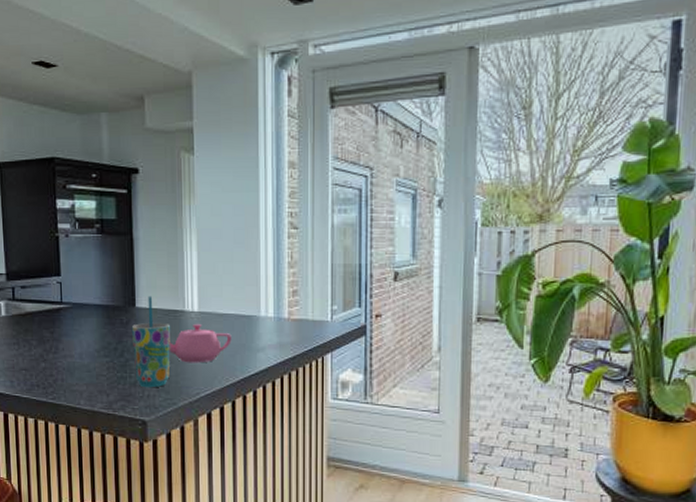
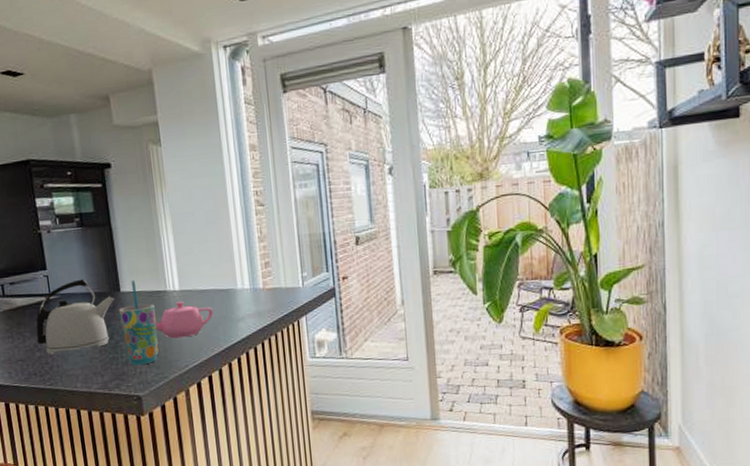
kettle: none [43,289,129,366] -> present [36,279,115,354]

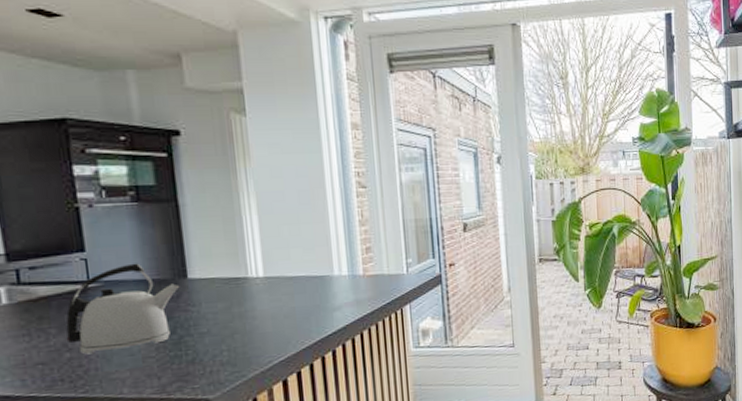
cup: present [118,280,159,366] -> none [183,265,235,364]
teapot: present [155,302,213,339] -> none [231,290,305,332]

